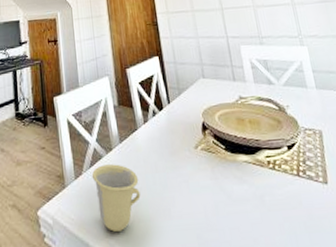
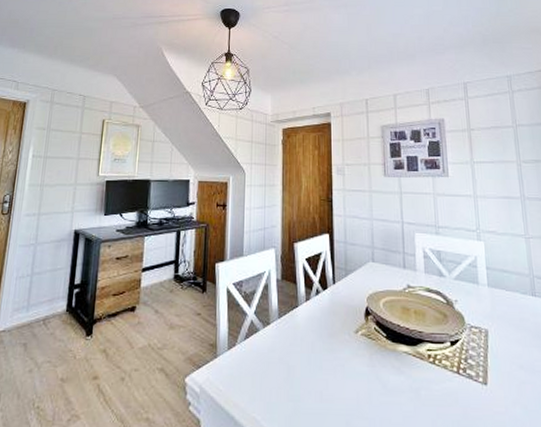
cup: present [91,164,141,232] -> none [245,339,293,408]

